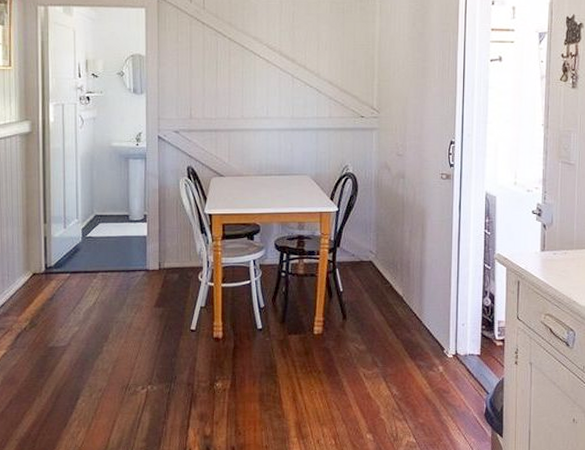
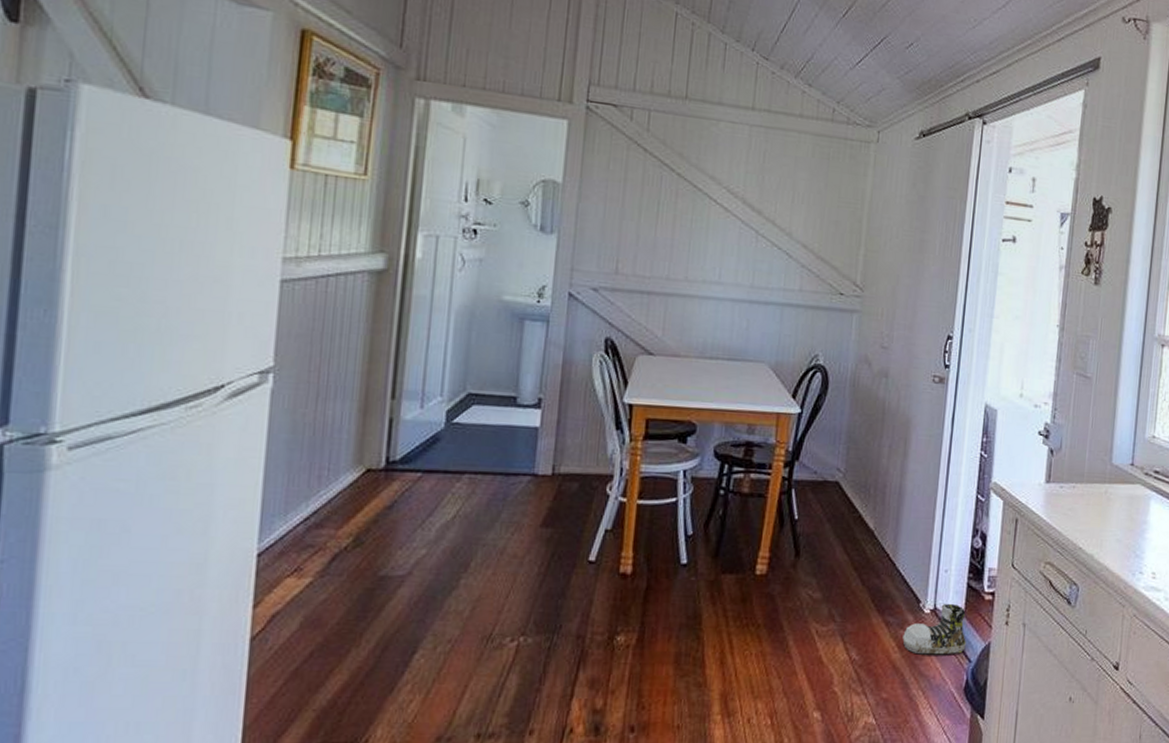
shoe: none [432,350,484,389] -> present [902,604,966,655]

